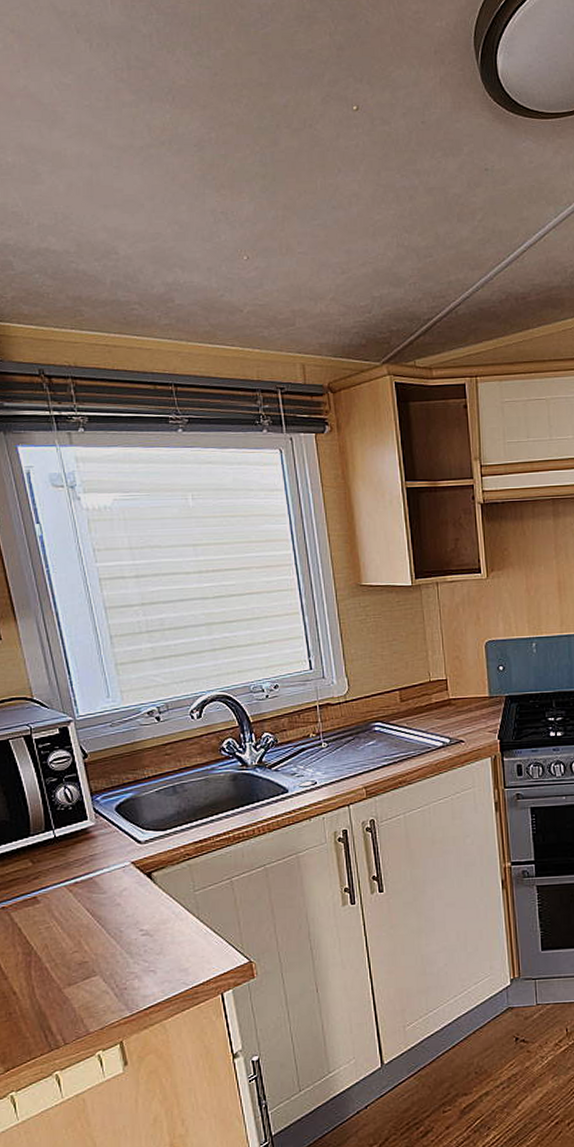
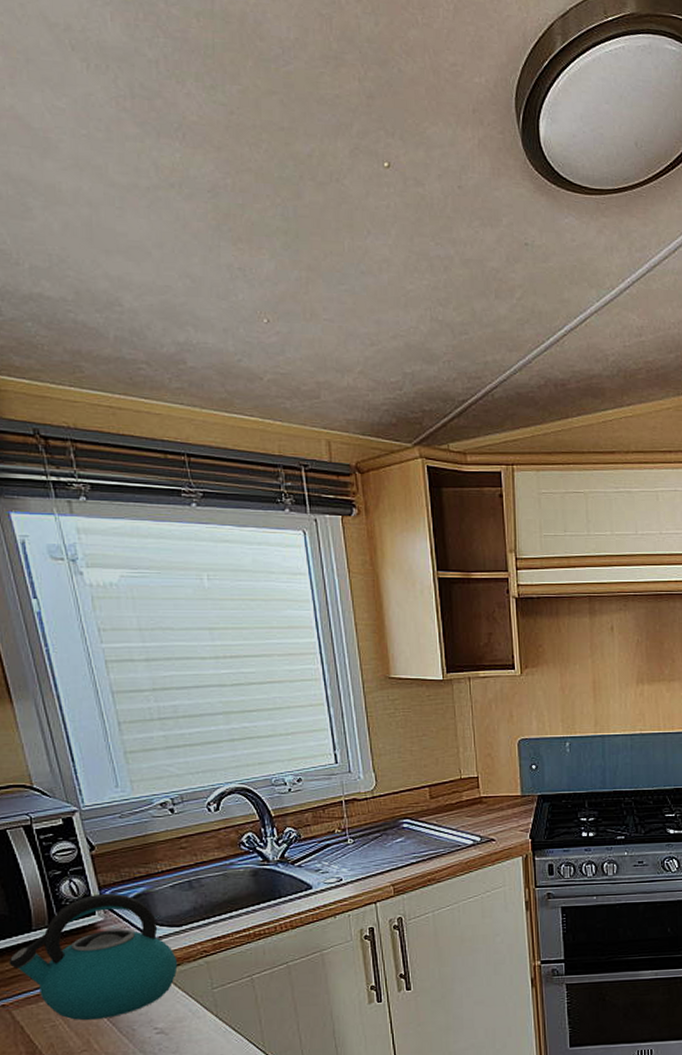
kettle: none [9,798,162,923] -> present [8,893,178,1021]

